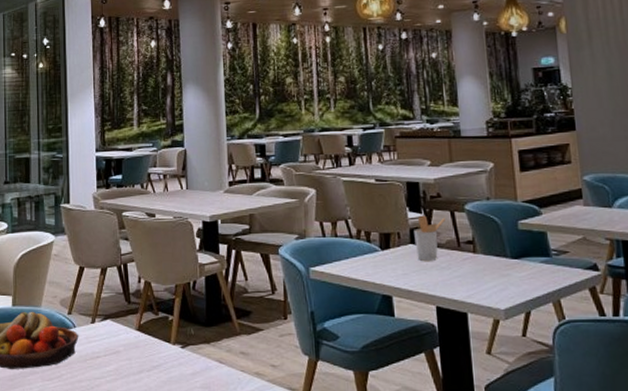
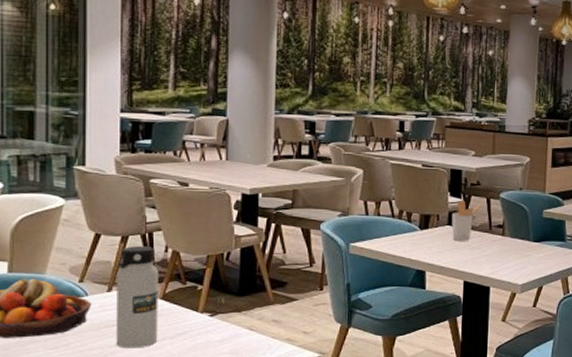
water bottle: none [99,277,136,381] -> present [116,245,159,348]

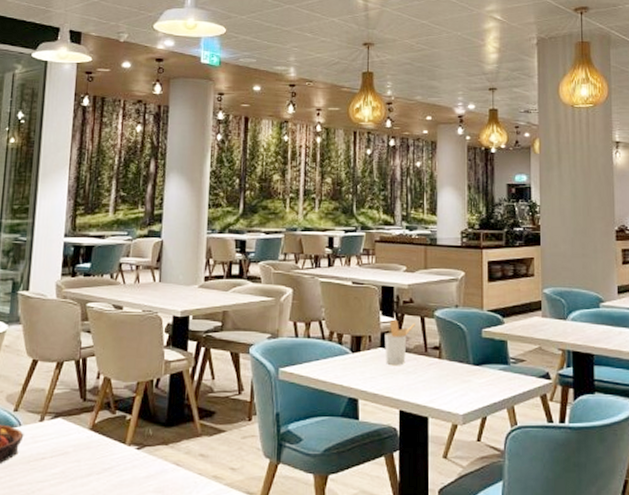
water bottle: present [116,245,159,348] -> none [44,372,90,485]

